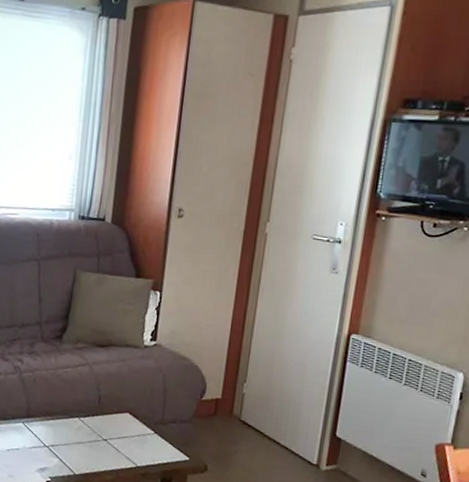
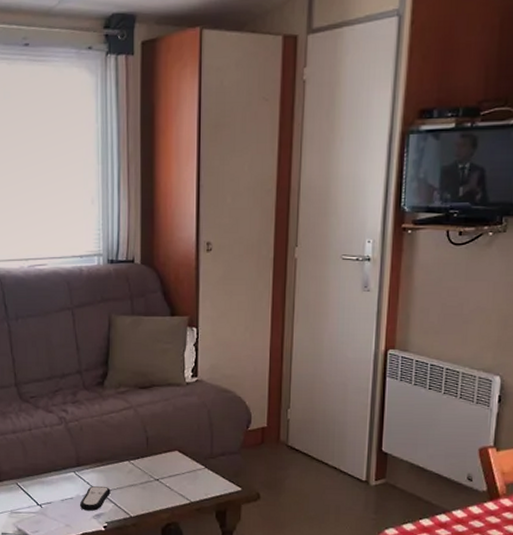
remote control: none [25,439,58,465] -> present [80,486,111,511]

